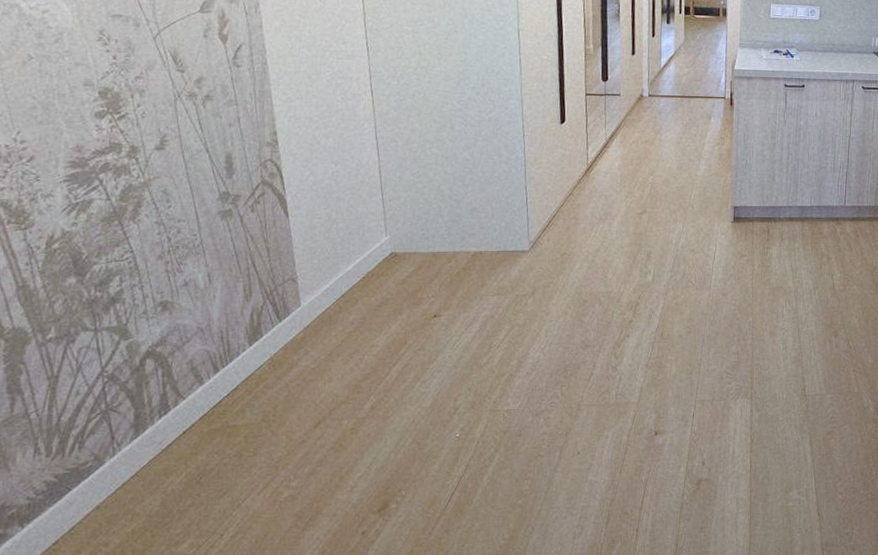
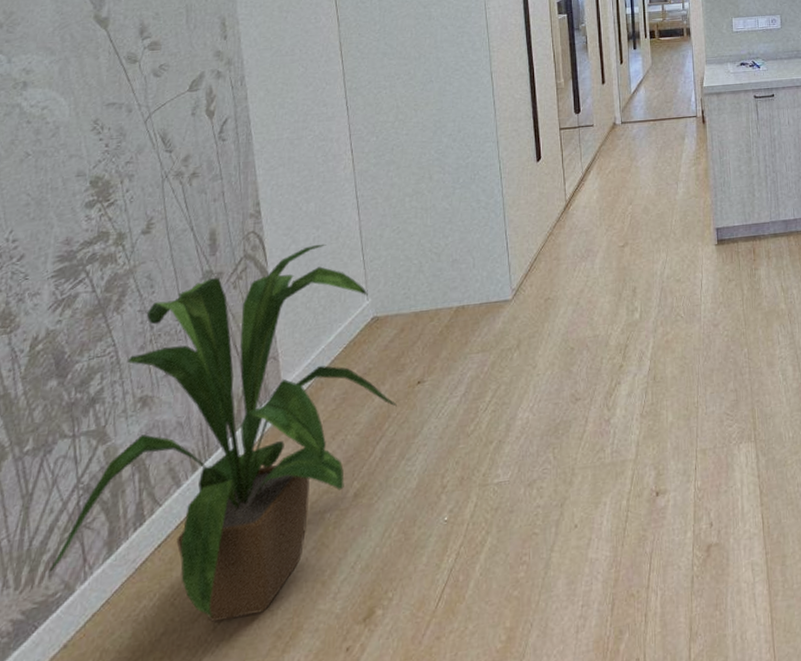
house plant: none [77,179,413,500] -> present [47,243,397,622]

